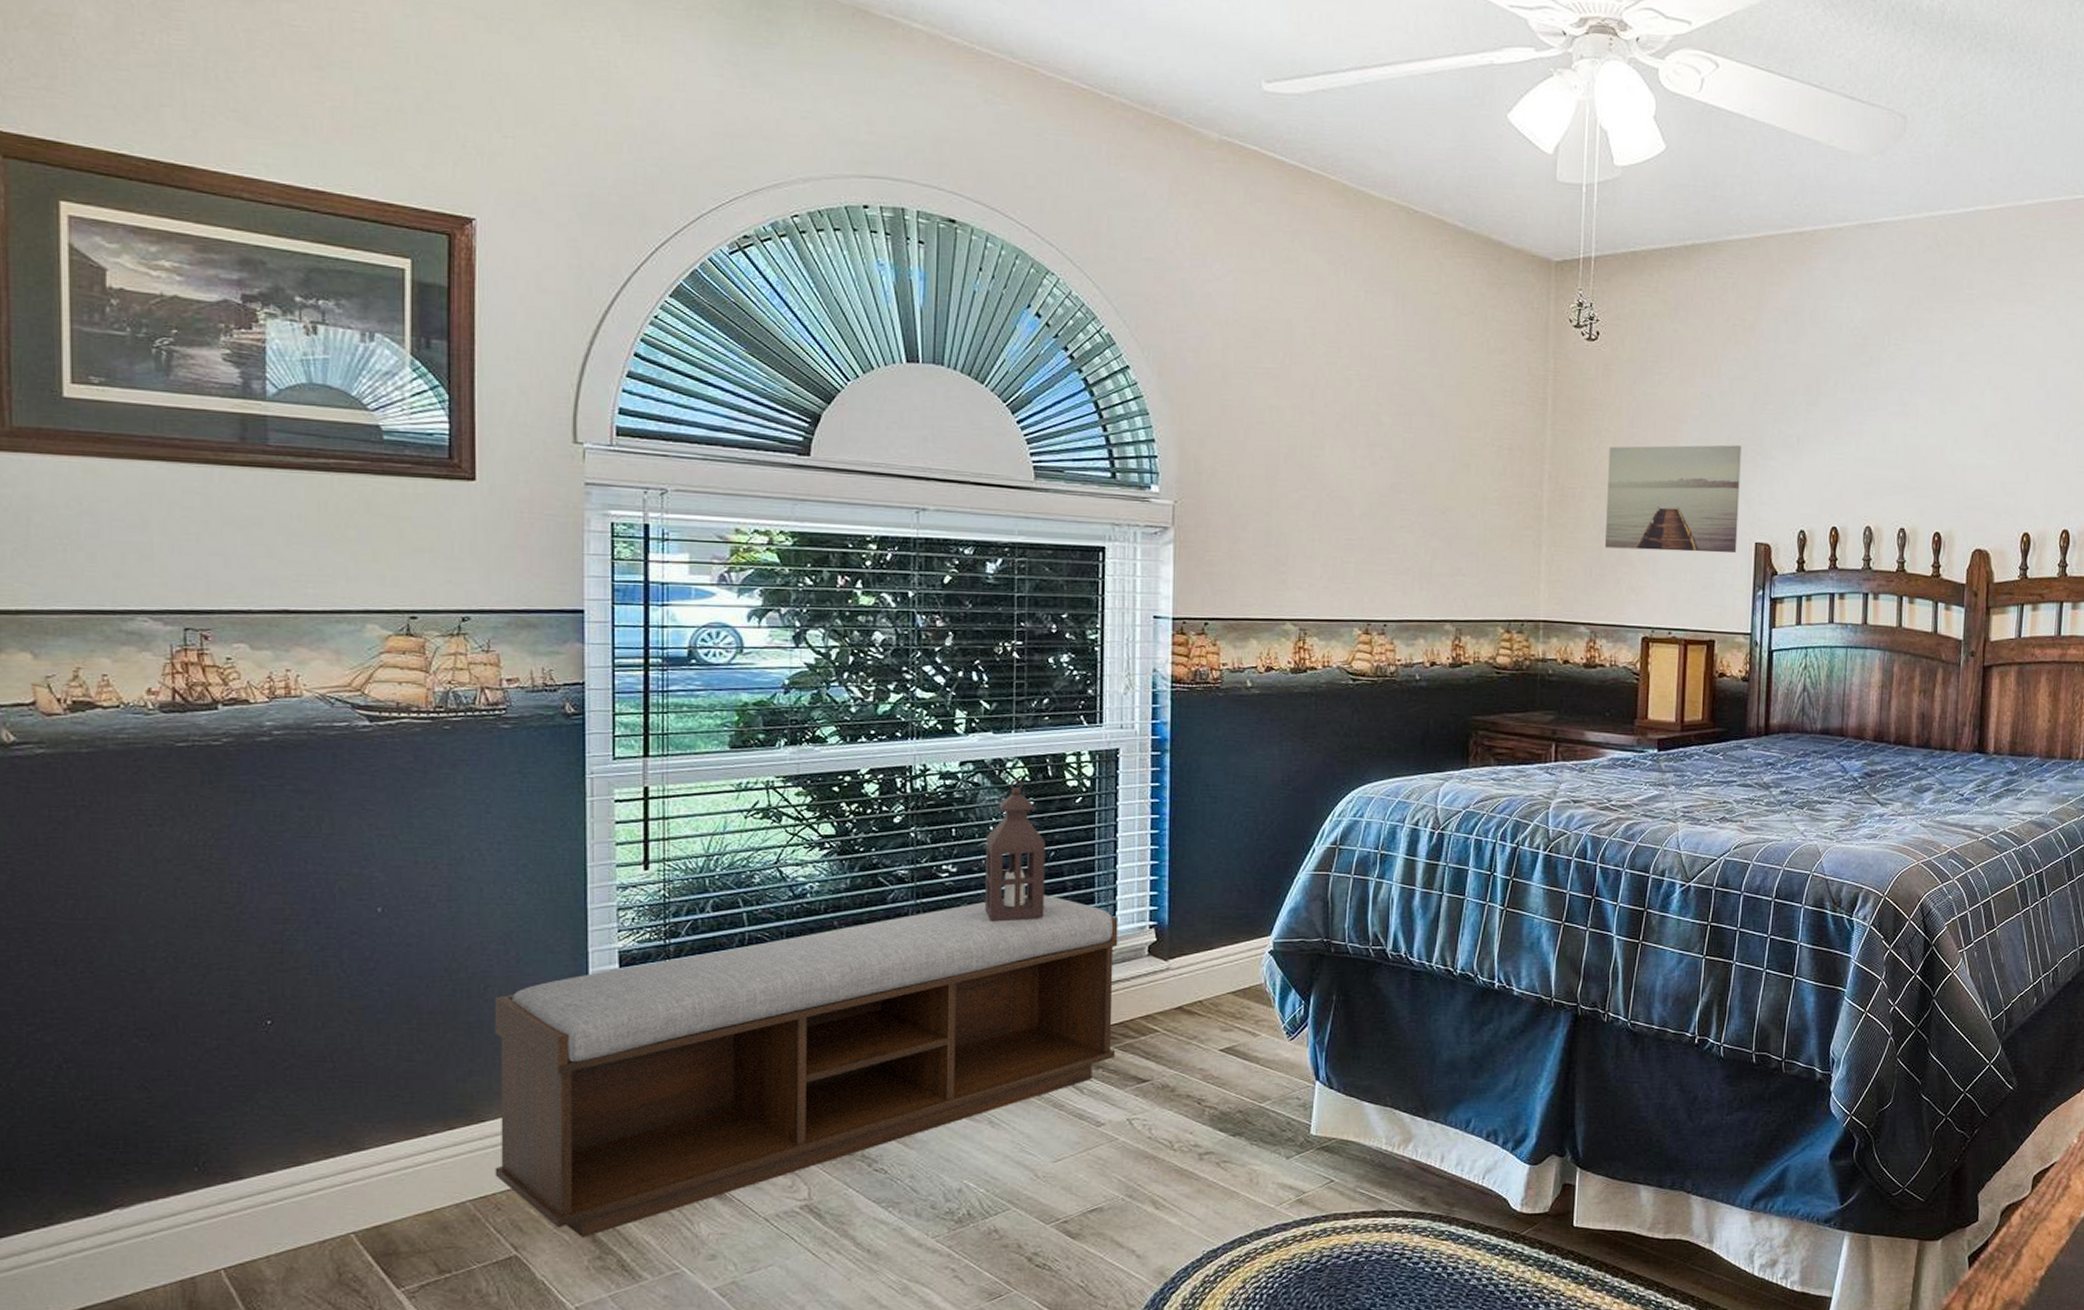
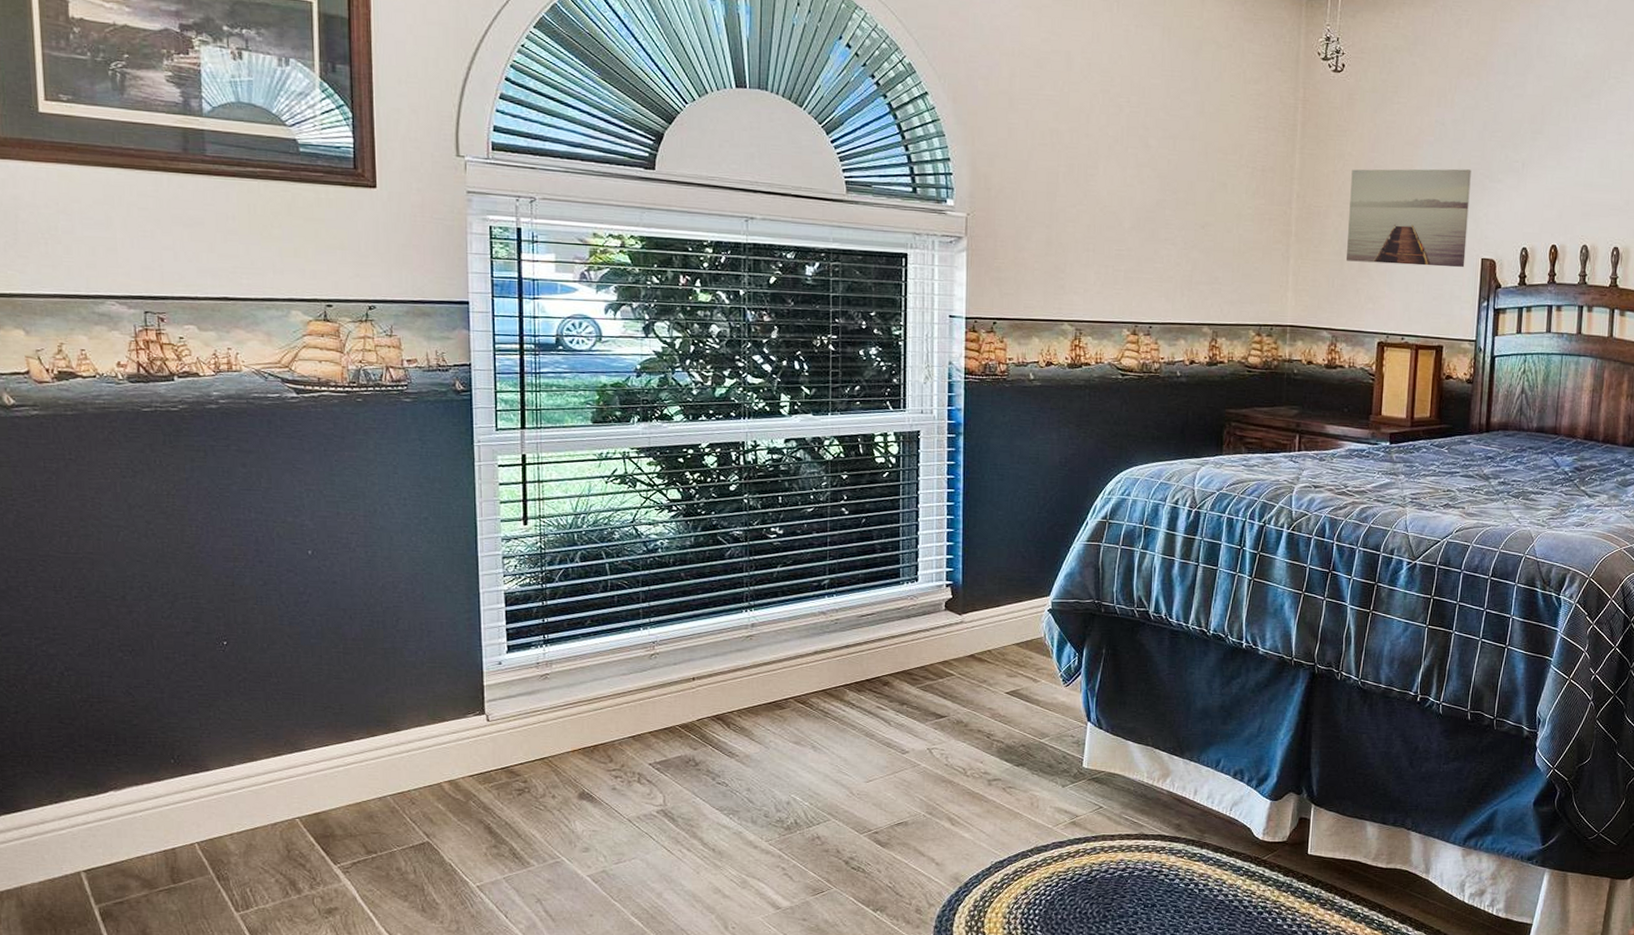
bench: present [494,894,1118,1237] -> none [404,555,920,829]
lantern: present [985,779,1045,922] -> none [807,455,858,578]

